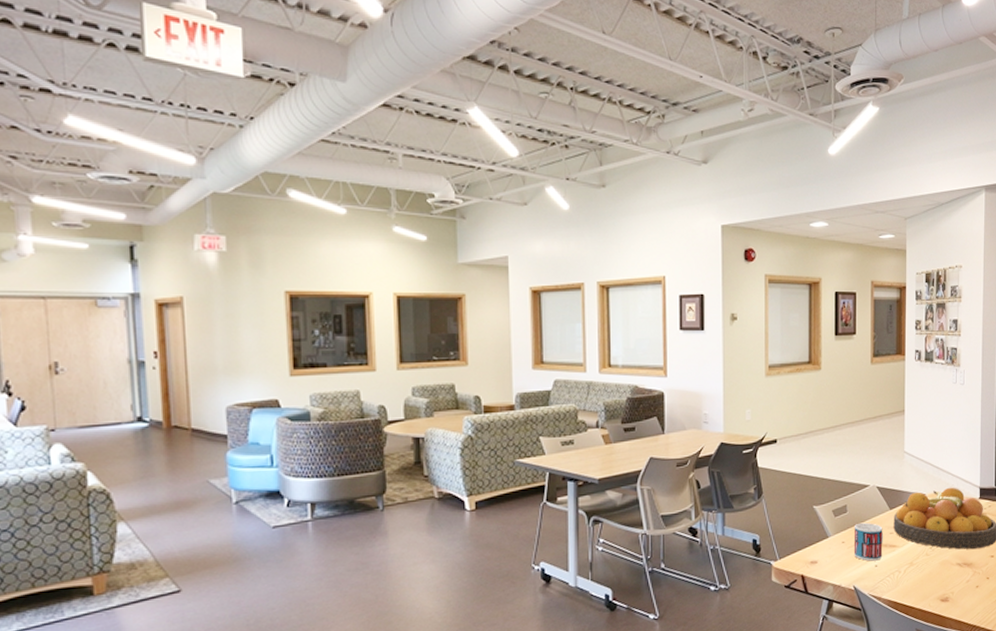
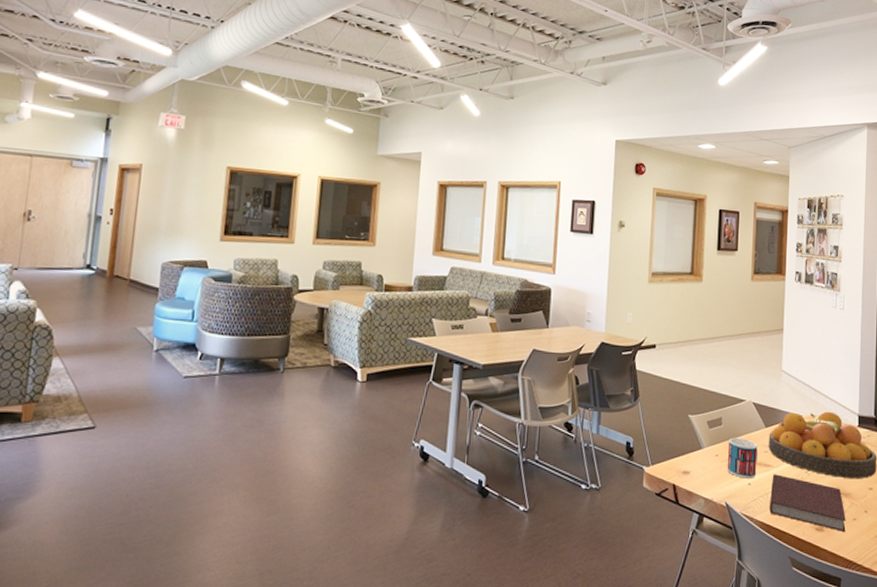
notebook: none [896,553,969,600] -> present [770,474,846,531]

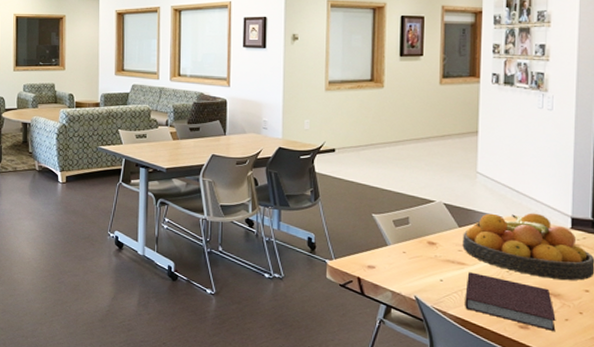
mug: present [727,437,759,479] -> none [415,236,451,276]

